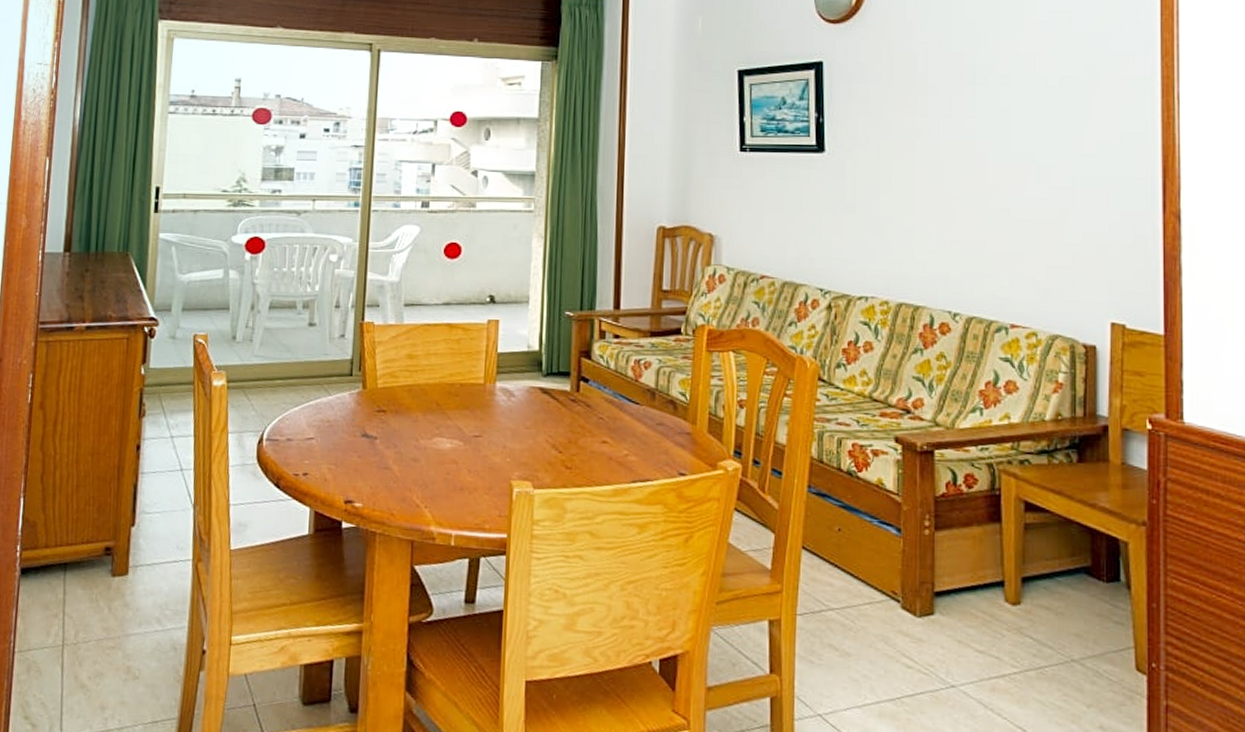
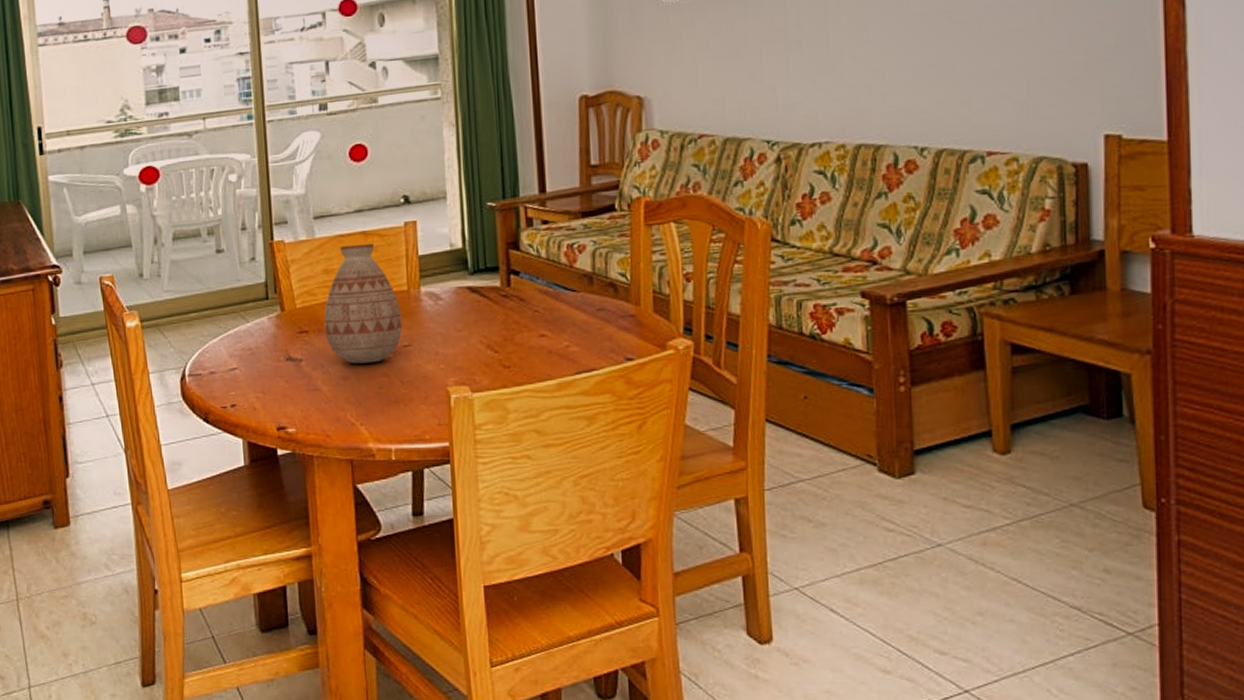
vase: none [401,334,476,449] -> present [323,243,403,364]

